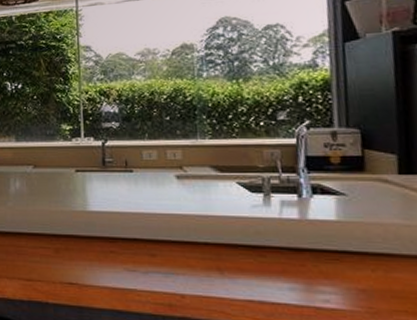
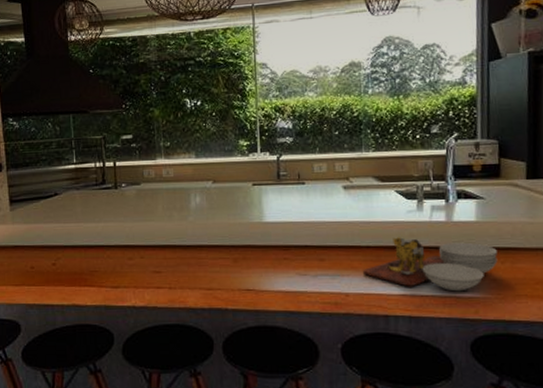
cutting board: none [200,234,367,302] -> present [362,237,498,292]

